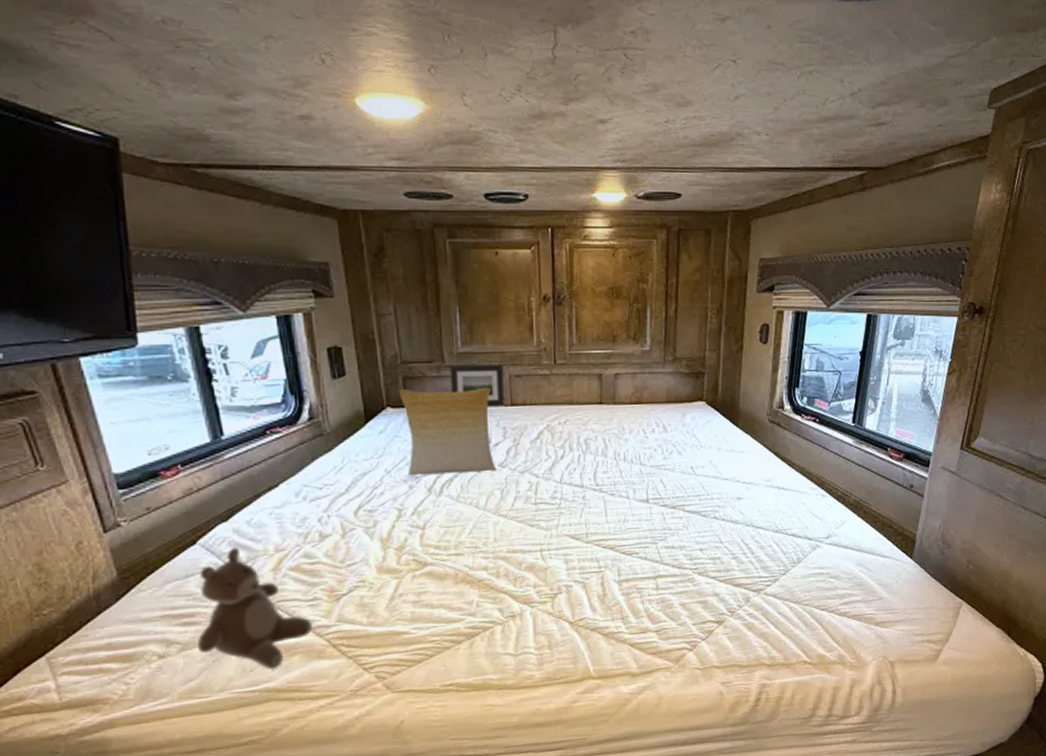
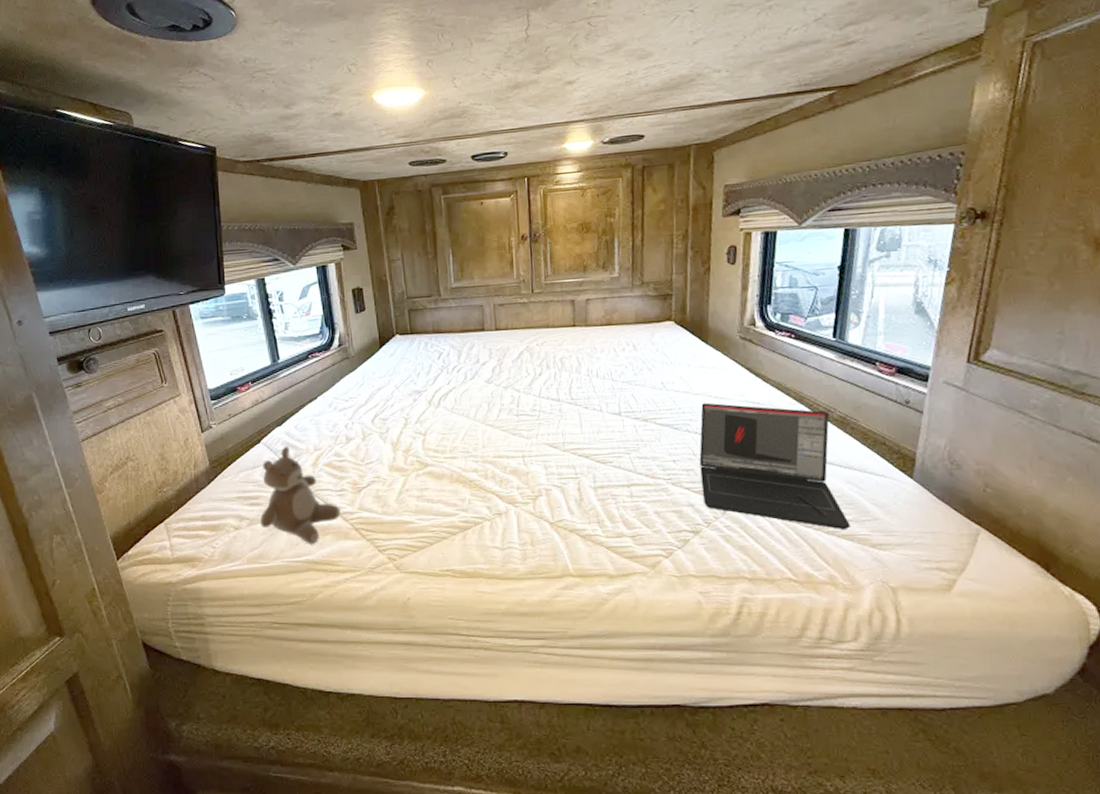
pillow: present [398,387,497,476] -> none [405,315,484,391]
picture frame: present [450,364,504,407] -> none [445,296,490,332]
laptop: none [726,488,859,610] -> present [699,402,850,529]

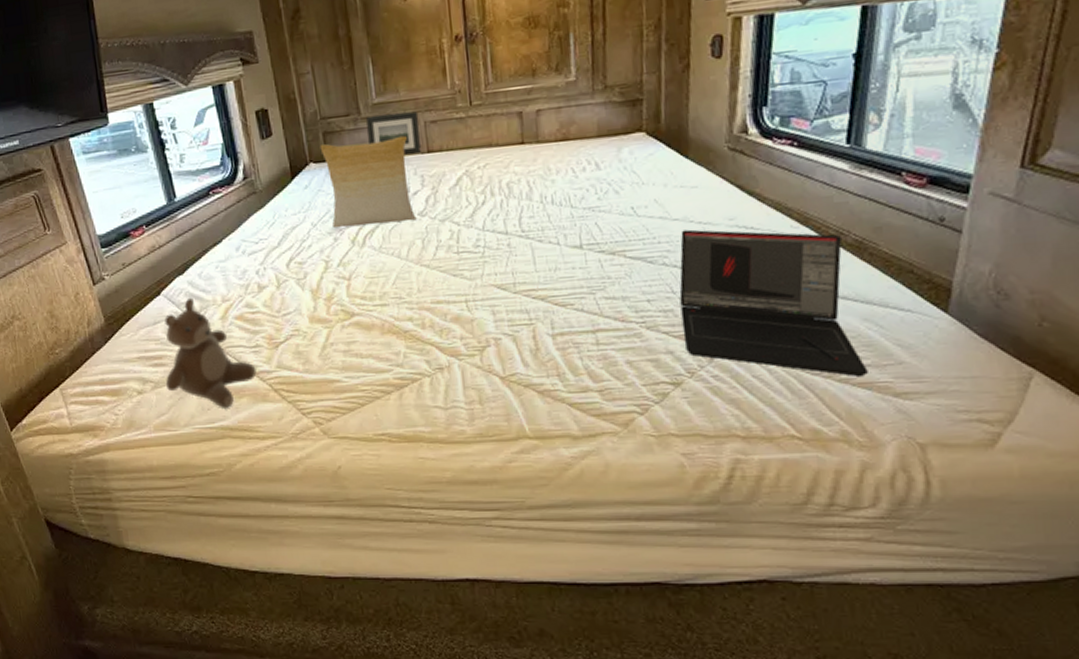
pillow: none [405,315,484,391] -> present [319,135,417,229]
picture frame: none [445,296,490,332] -> present [366,111,421,155]

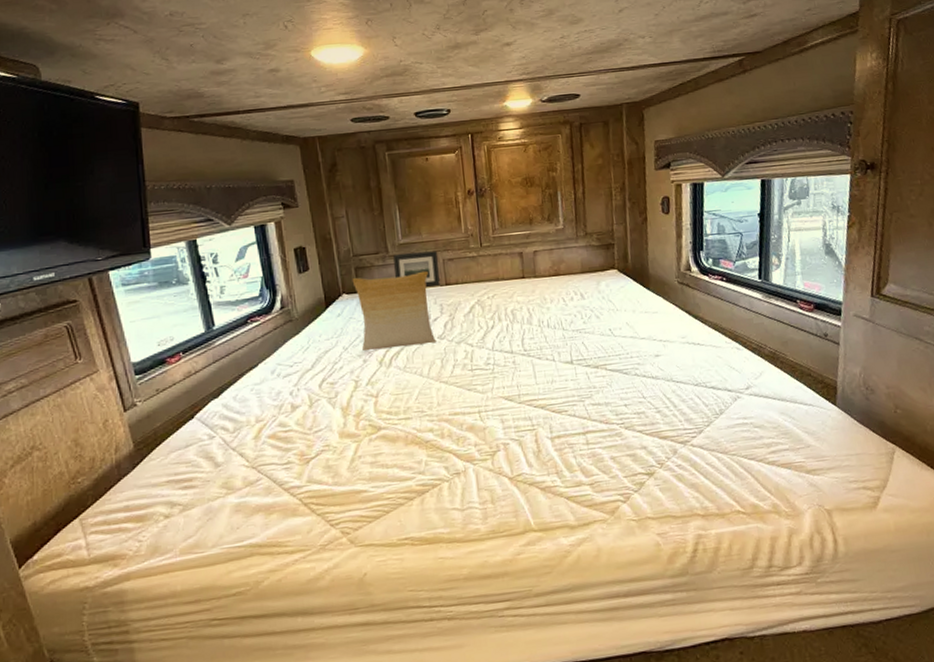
bear: present [164,297,257,408] -> none [194,419,287,526]
laptop: present [679,229,868,376] -> none [647,346,787,459]

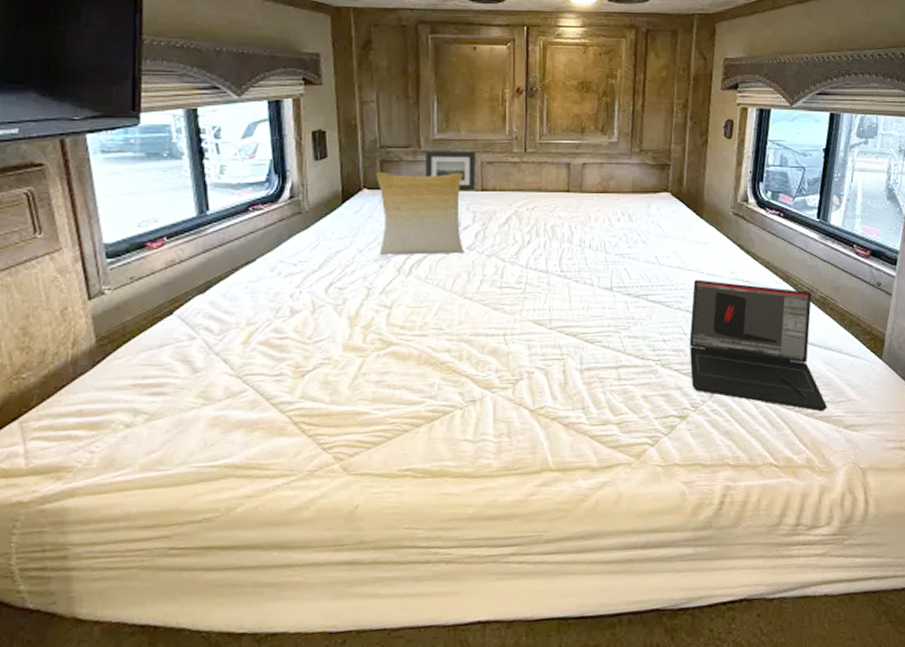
laptop: none [647,346,787,459] -> present [689,279,827,411]

